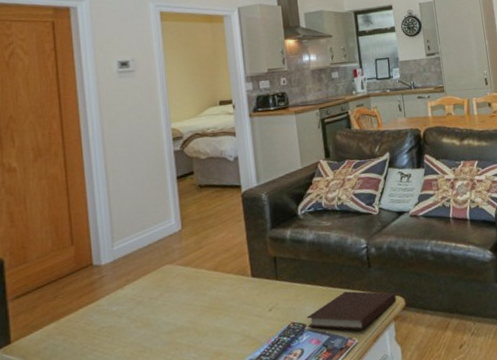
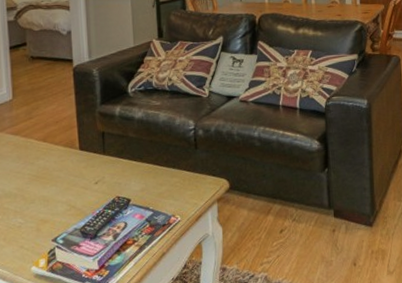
notebook: present [306,291,396,331] -> none [131,170,221,209]

